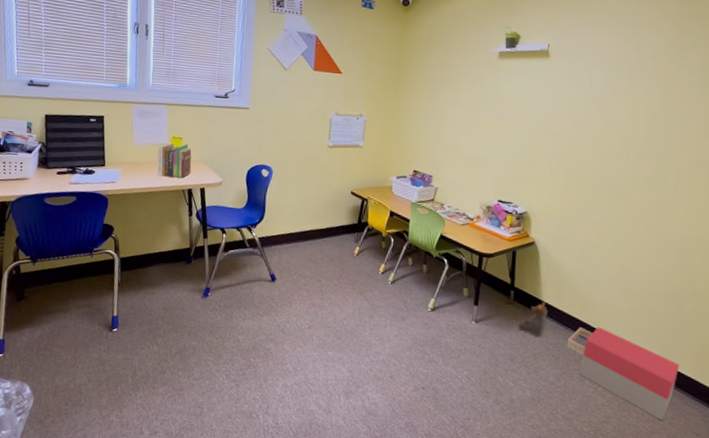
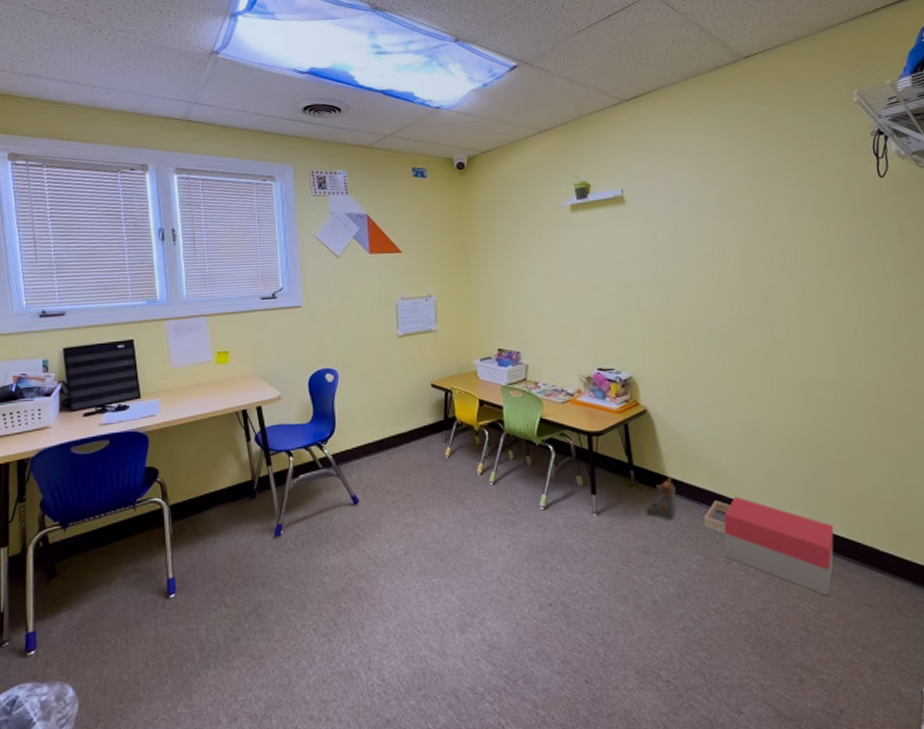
books: present [157,142,192,178] -> none [200,358,243,401]

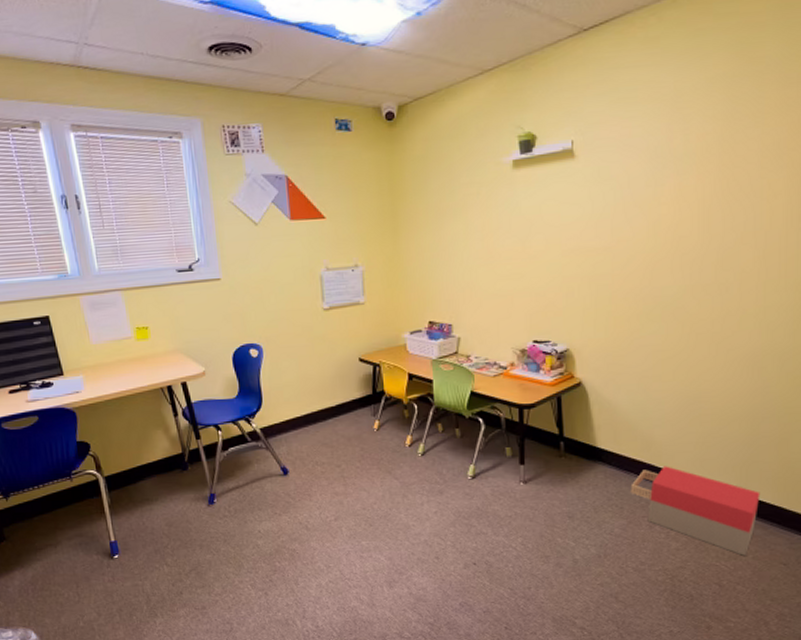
teddy bear: present [646,477,679,519] -> none [574,447,606,487]

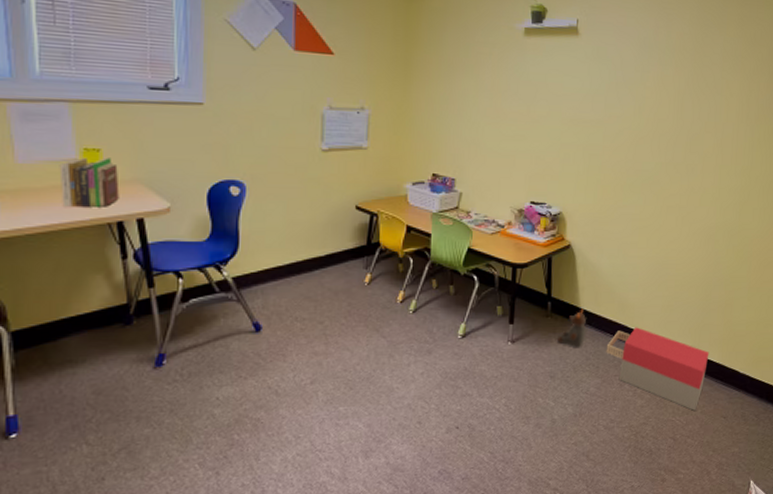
books: none [121,333,167,378] -> present [59,157,120,208]
teddy bear: none [574,447,606,487] -> present [557,308,587,347]

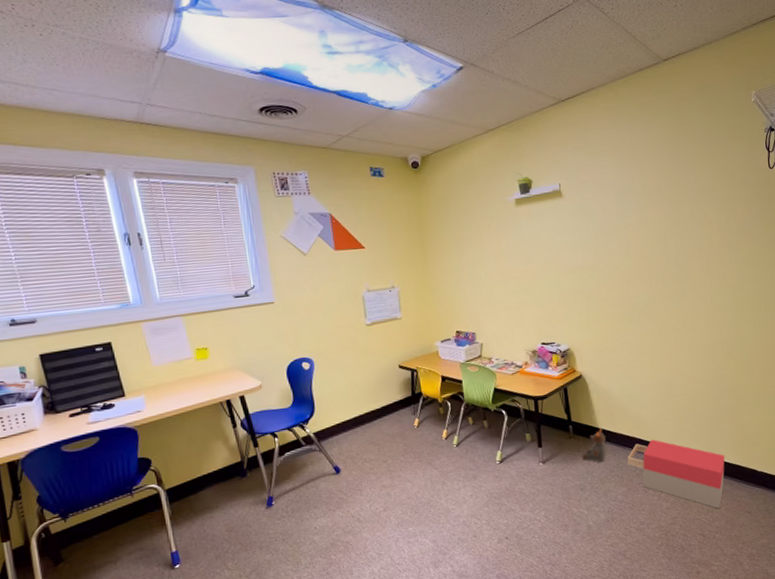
books: present [59,157,120,208] -> none [181,353,225,395]

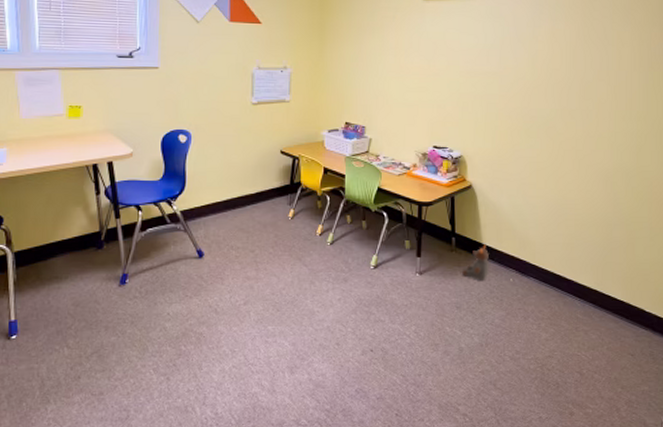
toy box: present [627,439,725,510] -> none [509,263,613,348]

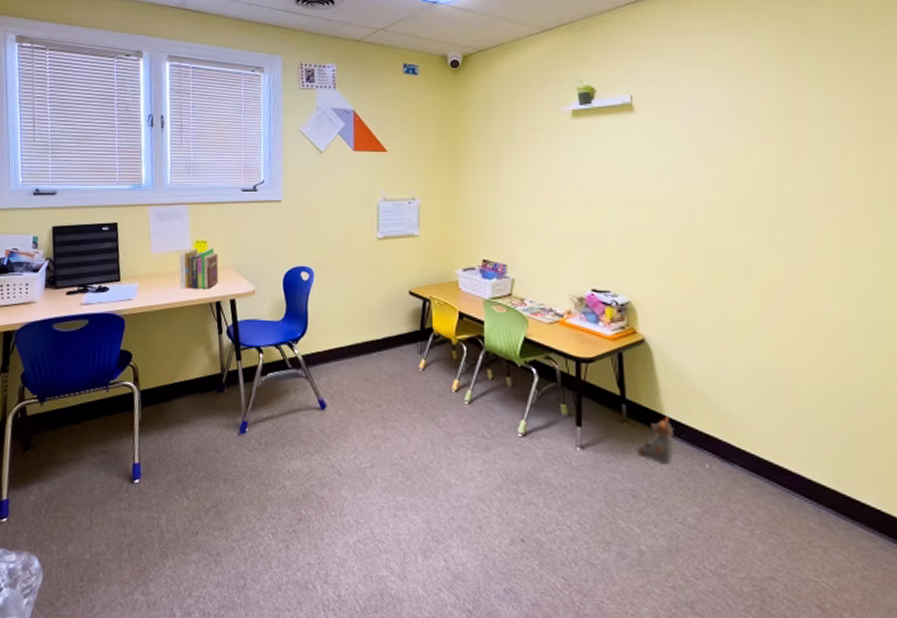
books: none [51,112,95,154] -> present [178,248,219,290]

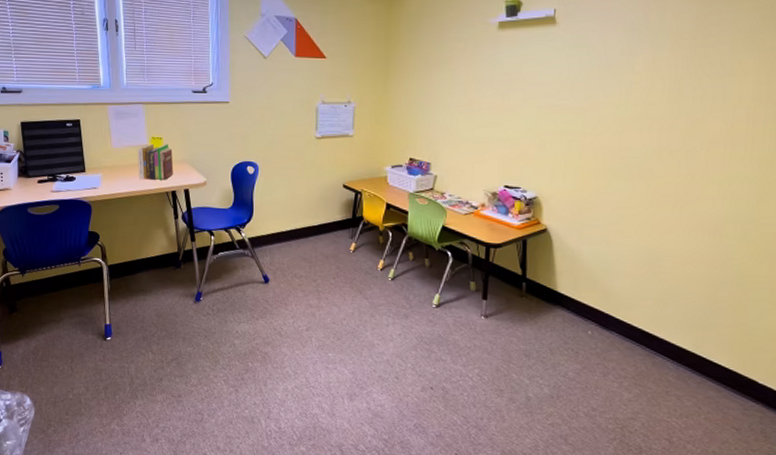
teddy bear: present [638,416,676,463] -> none [533,292,565,330]

